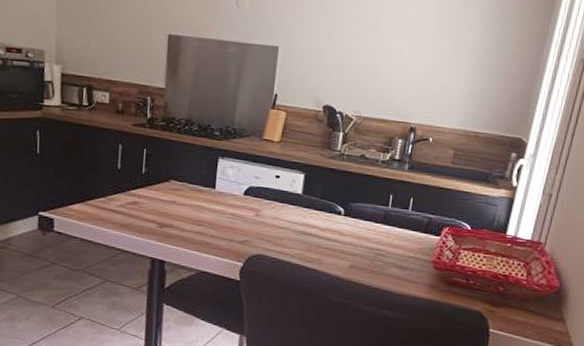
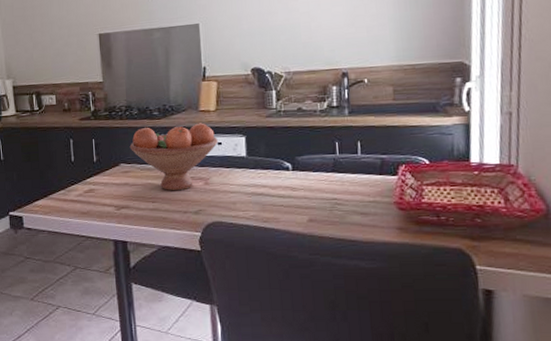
fruit bowl: none [183,146,277,218] -> present [129,123,218,191]

